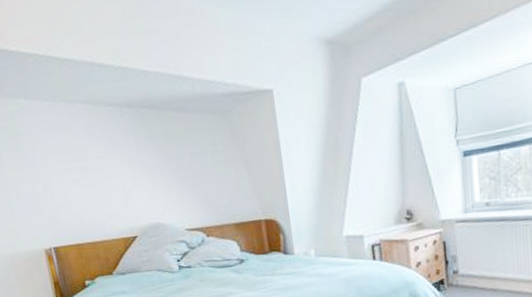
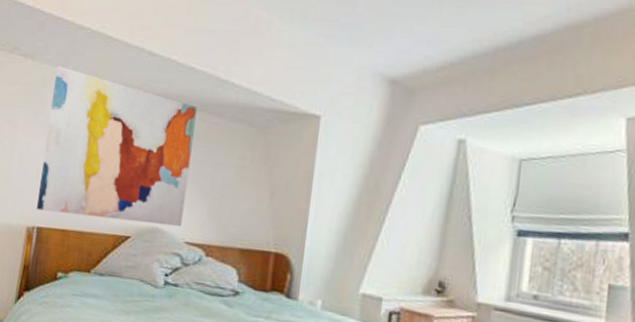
wall art: none [19,97,179,233] -> present [36,66,197,227]

